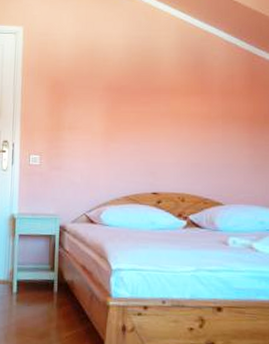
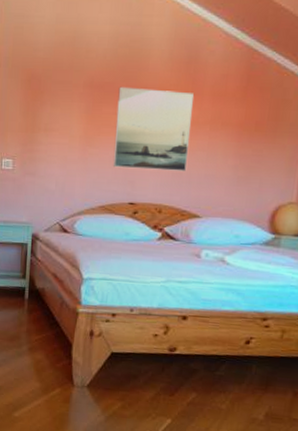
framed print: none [134,88,205,162] -> present [112,86,194,171]

